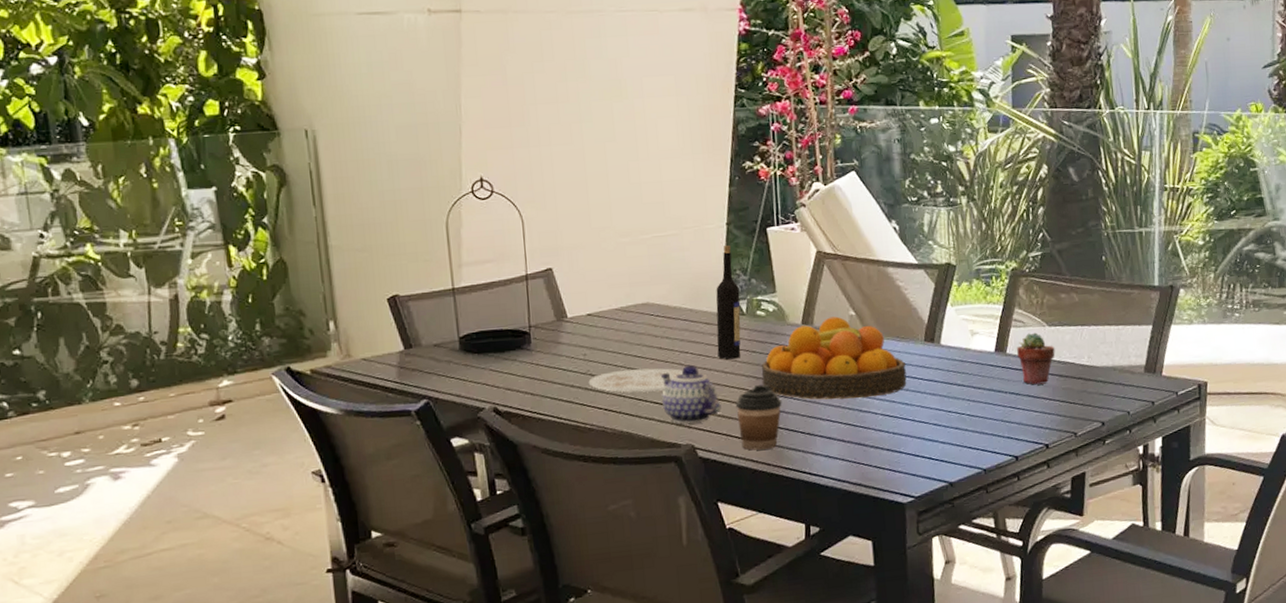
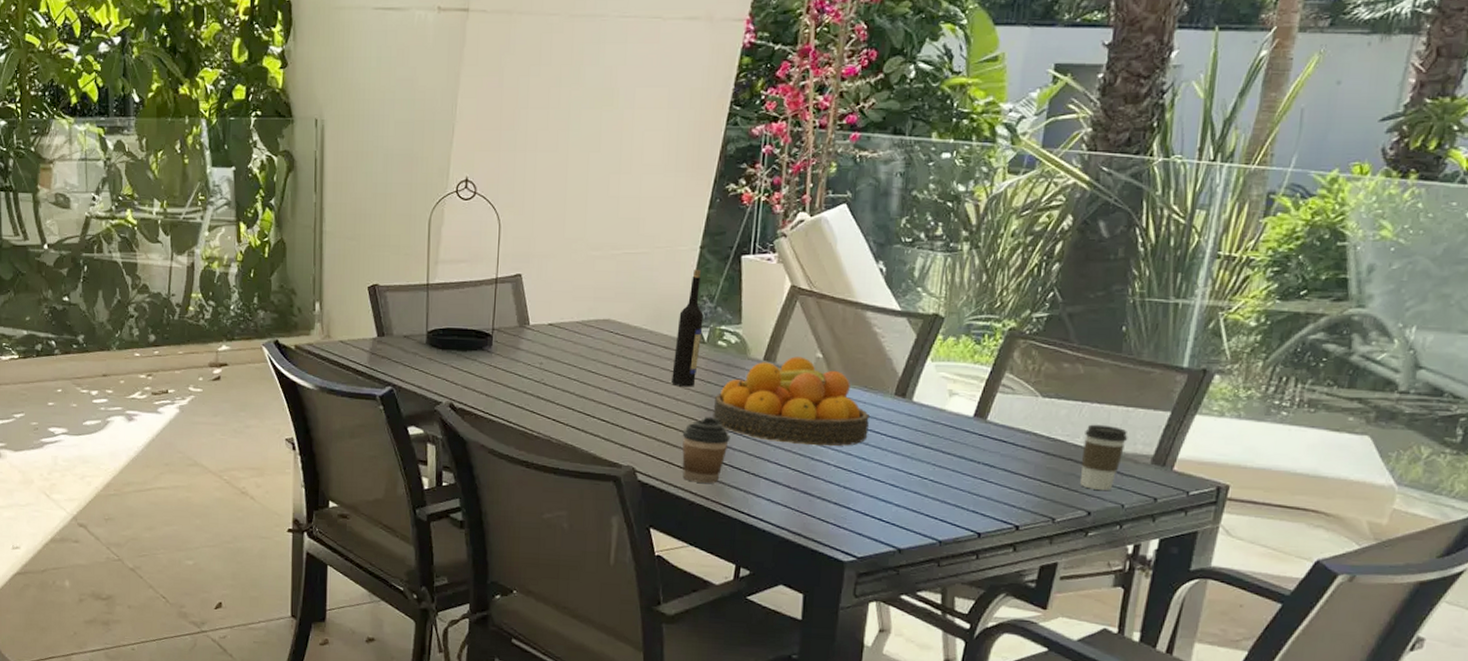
plate: present [588,368,684,393] -> none [541,383,635,410]
teapot: present [660,364,721,424] -> none [608,386,668,446]
potted succulent: present [1017,332,1055,385] -> none [999,401,1046,460]
coffee cup: none [1088,343,1123,402] -> present [1079,424,1128,491]

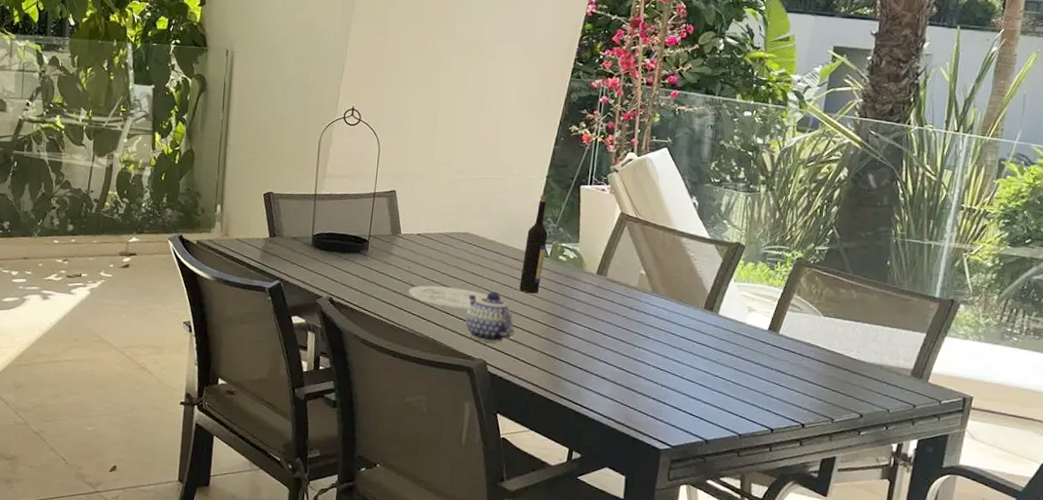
plate: none [541,383,635,410] -> present [408,285,488,310]
teapot: none [608,386,668,446] -> present [465,291,515,342]
coffee cup: present [682,417,731,483] -> none [526,320,568,377]
fruit bowl: present [713,356,871,447] -> none [553,272,684,350]
coffee cup: present [1079,424,1128,491] -> none [853,340,892,398]

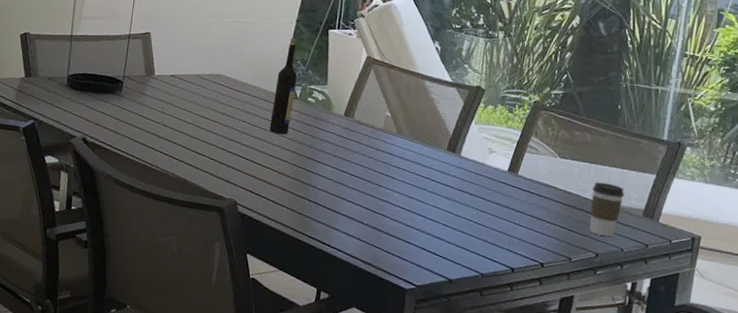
plate: present [408,285,488,310] -> none [161,125,239,151]
teapot: present [465,291,515,342] -> none [216,132,265,183]
coffee cup: none [853,340,892,398] -> present [589,182,625,237]

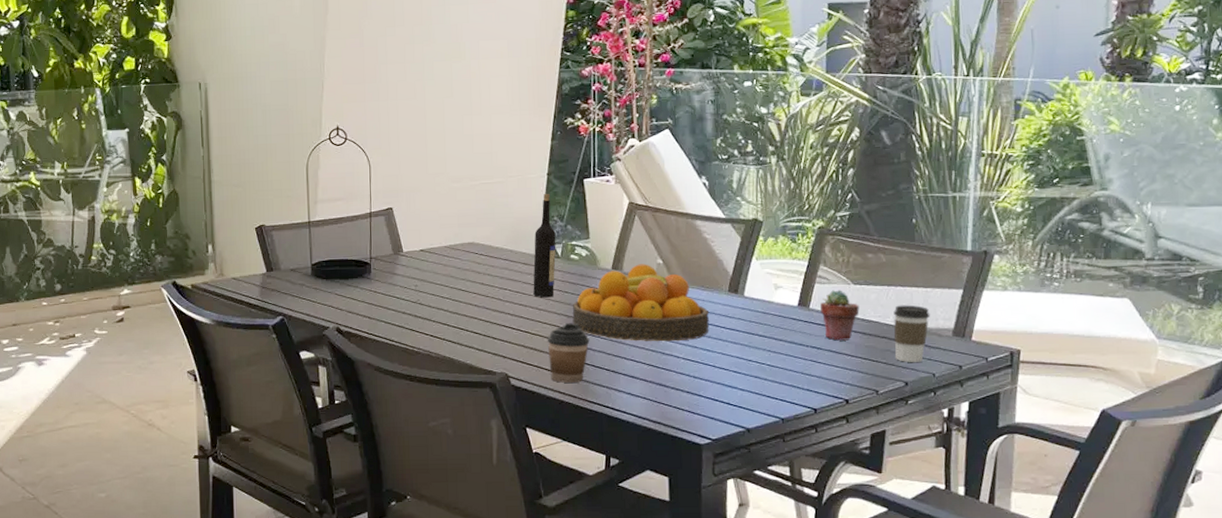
coffee cup: none [275,160,316,217] -> present [547,323,590,383]
fruit bowl: none [302,114,428,191] -> present [572,264,710,342]
potted succulent: none [528,160,563,209] -> present [820,290,860,341]

